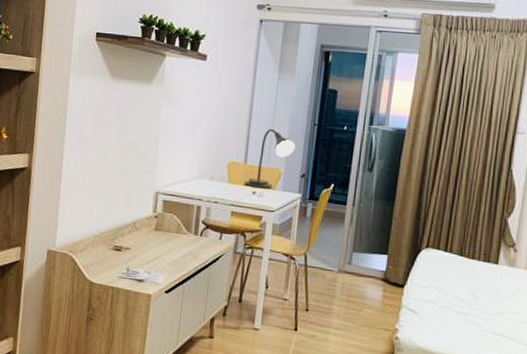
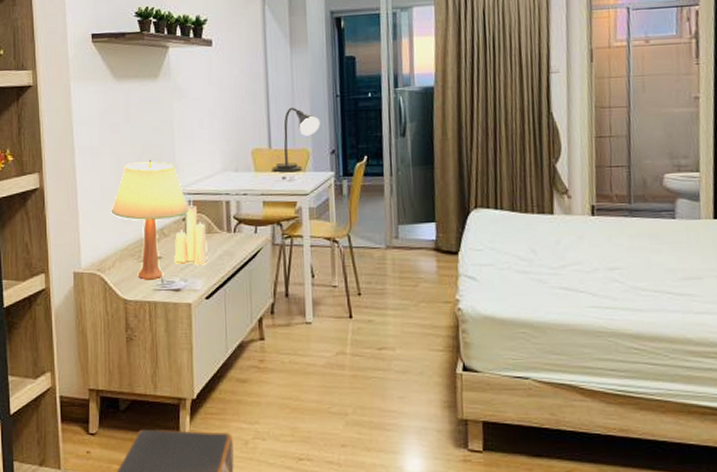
table lamp: none [90,156,163,268] -> present [110,159,190,280]
candle: none [143,199,175,261] -> present [175,199,208,265]

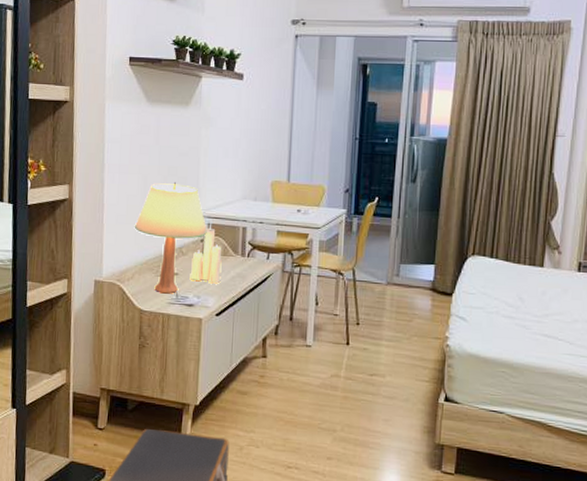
desk lamp: present [272,107,321,173] -> none [288,145,338,206]

